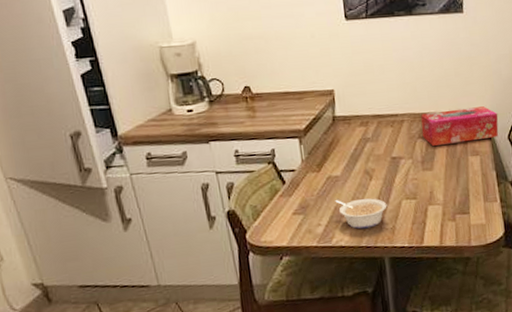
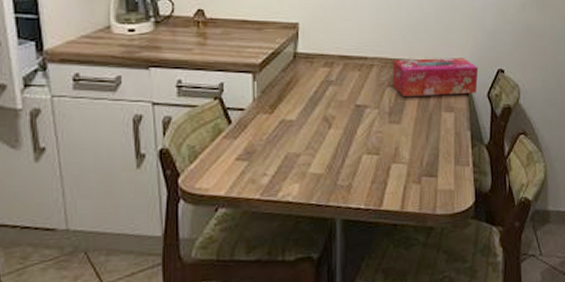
legume: present [335,198,387,229] -> none [286,146,345,184]

